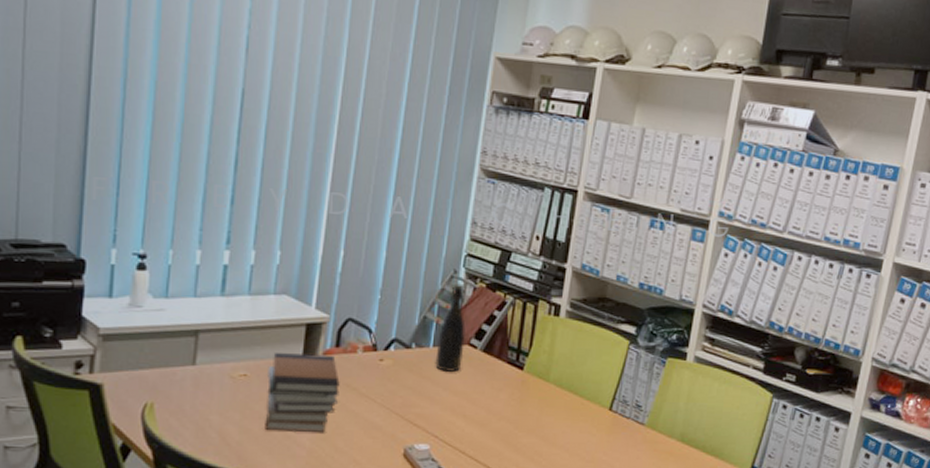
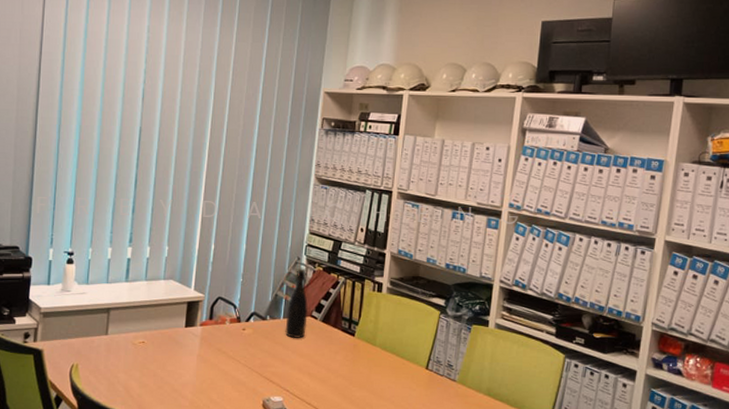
book stack: present [264,352,340,433] -> none [158,324,213,388]

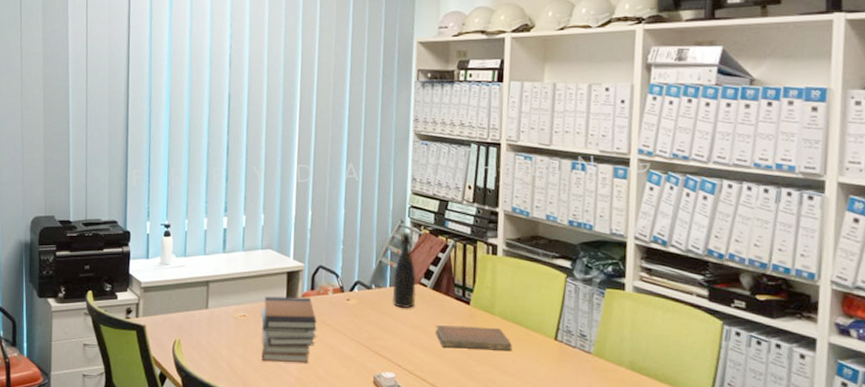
book stack: none [158,324,213,388] -> present [261,296,317,363]
notebook: none [321,355,389,379] -> present [435,326,512,352]

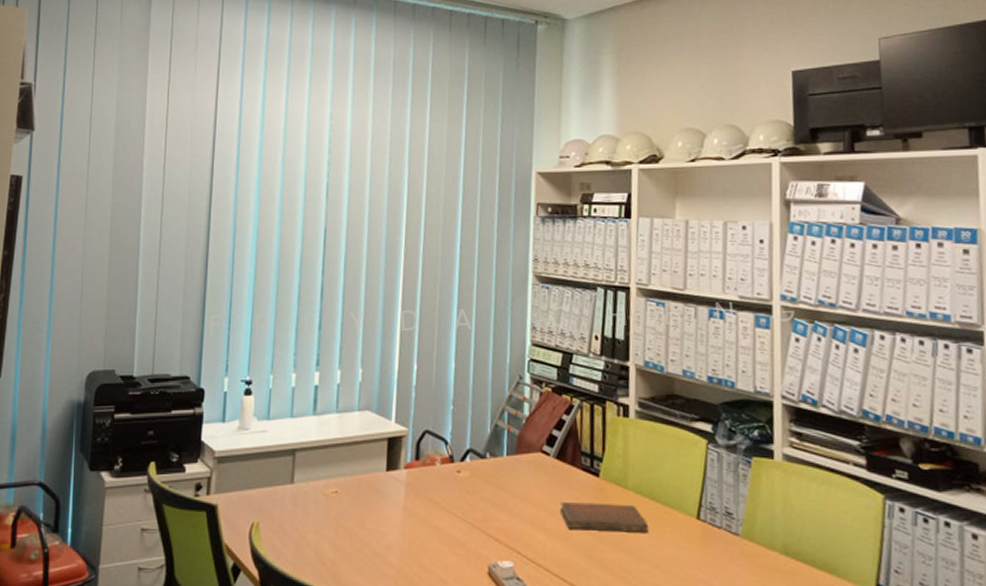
book stack: present [261,296,317,363] -> none [356,467,422,551]
bottle: present [392,231,417,309] -> none [510,389,538,483]

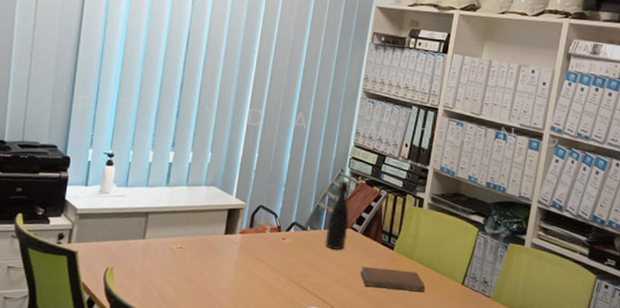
bottle: none [510,389,538,483] -> present [325,180,350,250]

